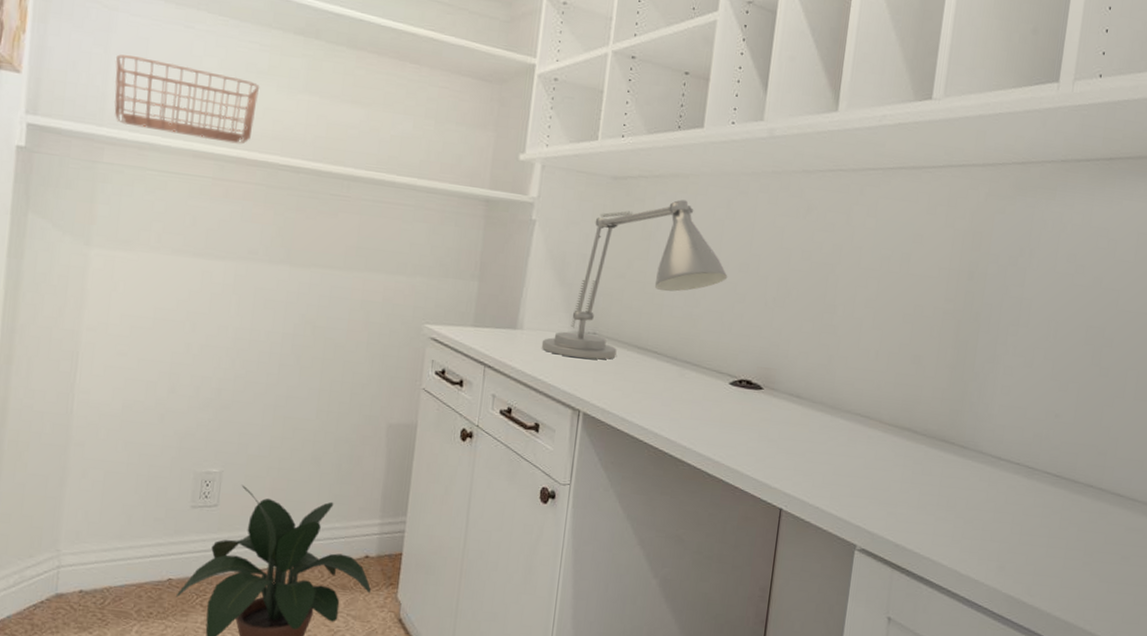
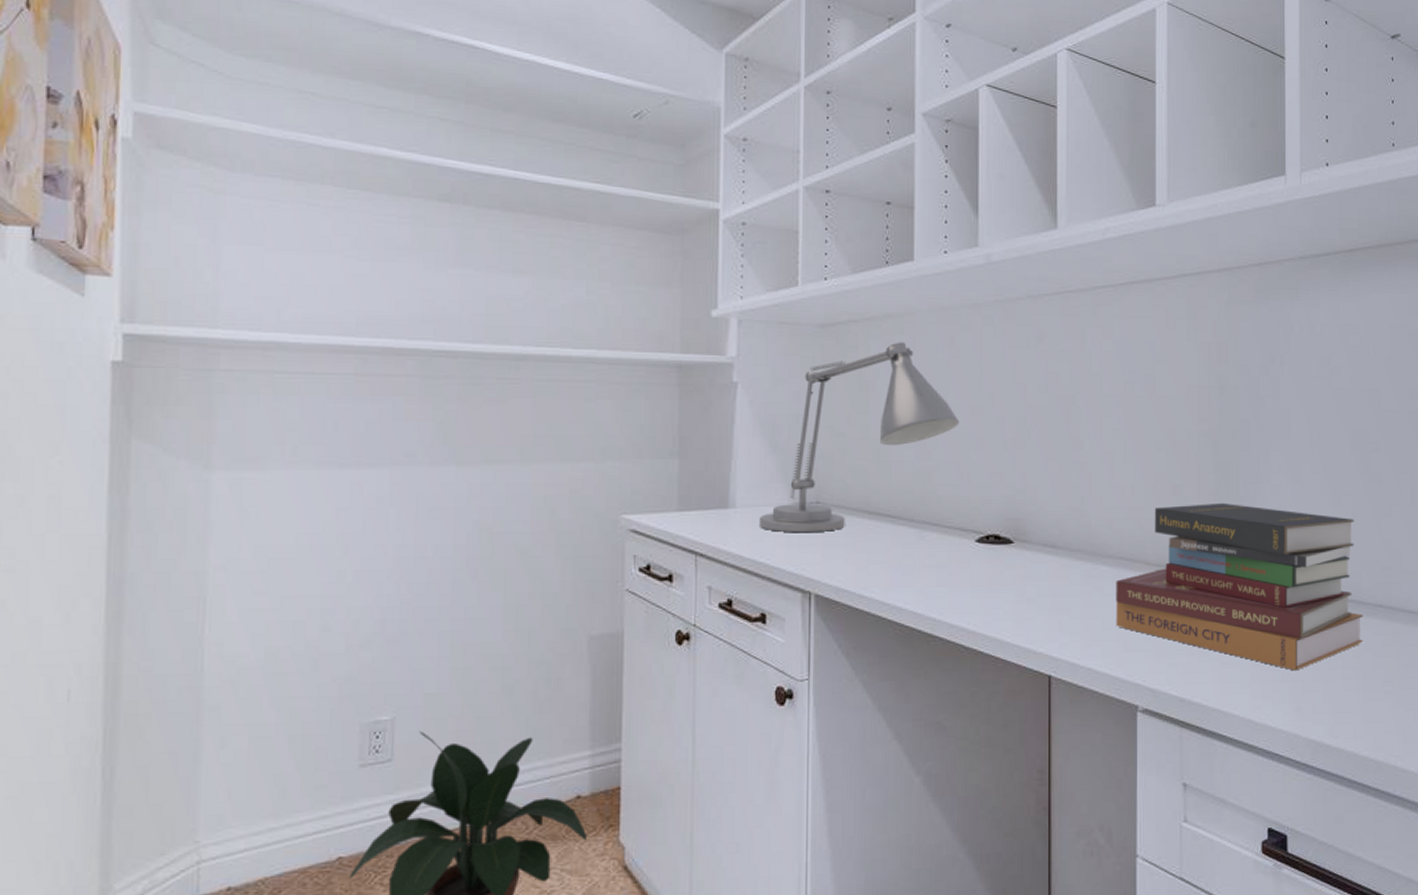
basket: present [114,54,260,145] -> none [226,243,403,332]
books: none [845,373,1078,534] -> present [1116,502,1364,671]

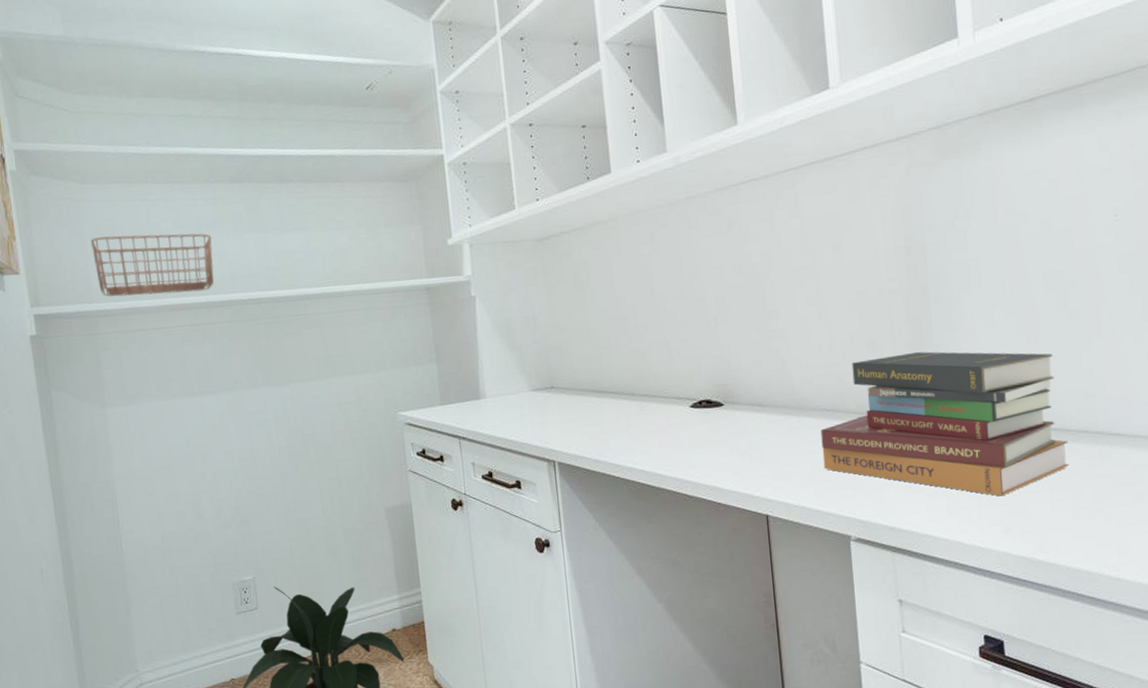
basket: none [226,243,403,332] -> present [90,233,214,297]
desk lamp: present [758,342,960,533] -> none [505,244,666,414]

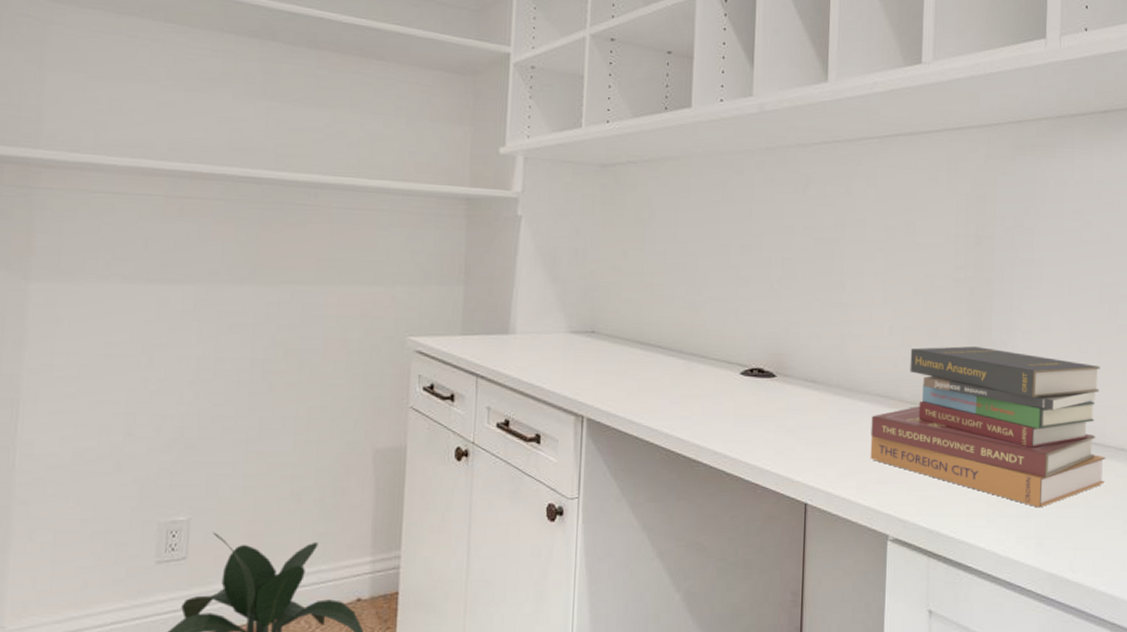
basket: present [90,233,214,297] -> none [50,70,214,158]

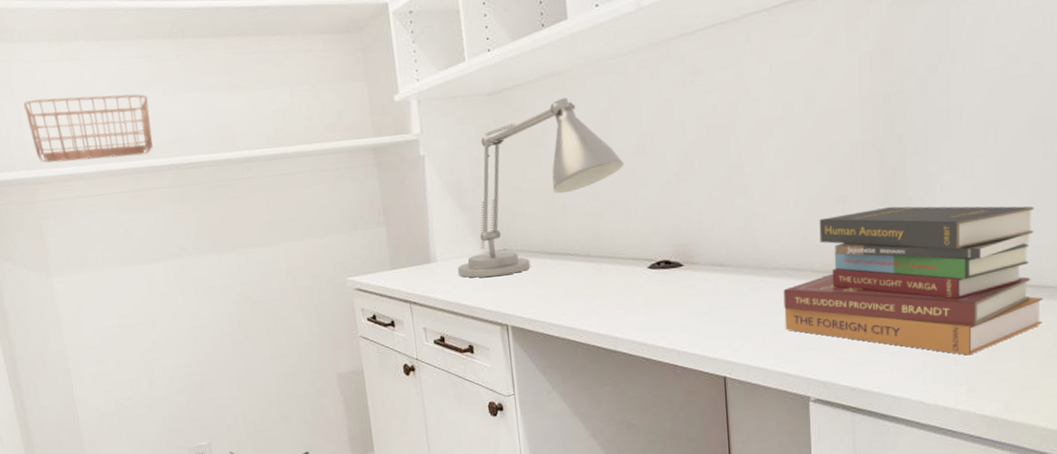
basket: none [50,70,214,158] -> present [23,94,153,163]
desk lamp: none [536,183,729,360] -> present [457,97,624,278]

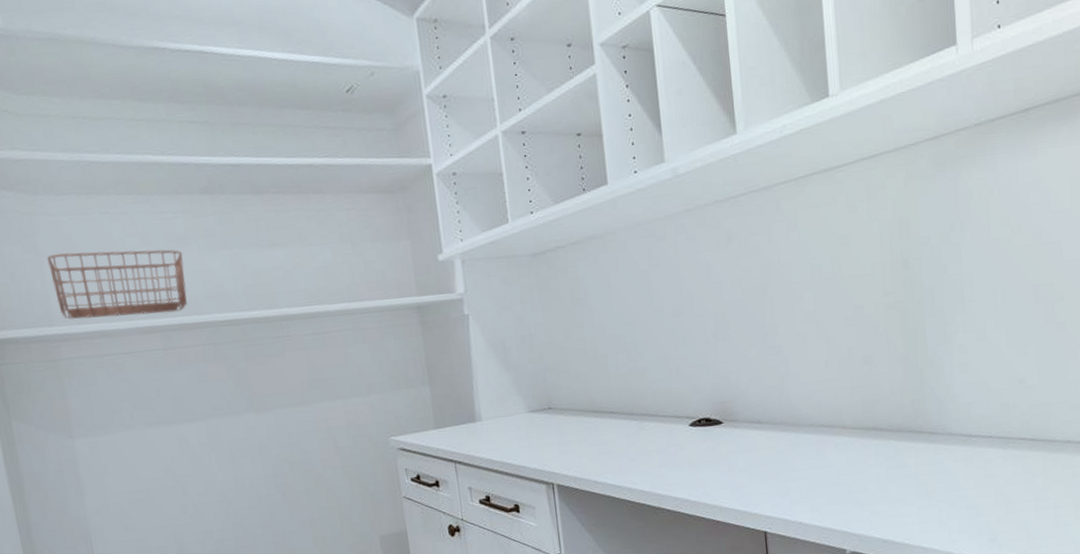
desk lamp: present [457,97,624,278] -> none [502,259,665,437]
books: present [783,206,1044,356] -> none [817,365,1053,507]

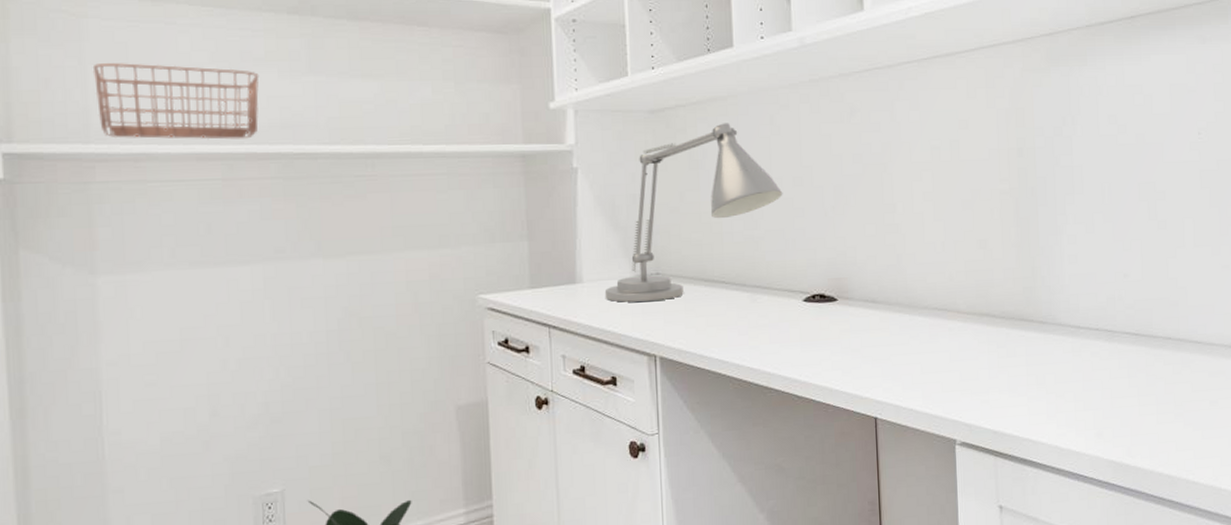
desk lamp: none [502,259,665,437] -> present [604,123,783,303]

